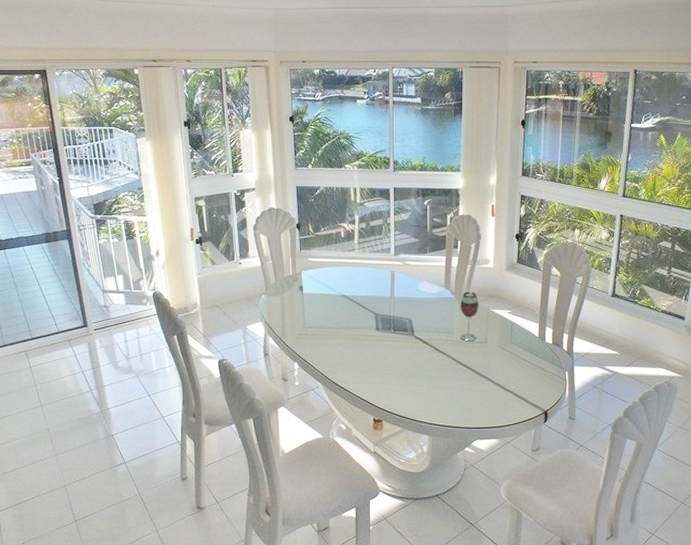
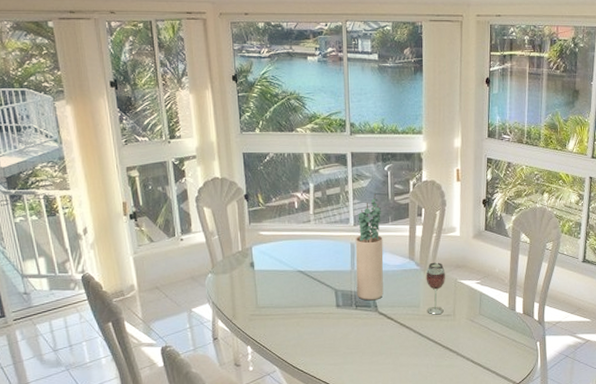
vase: none [395,226,421,325] -> present [355,193,384,301]

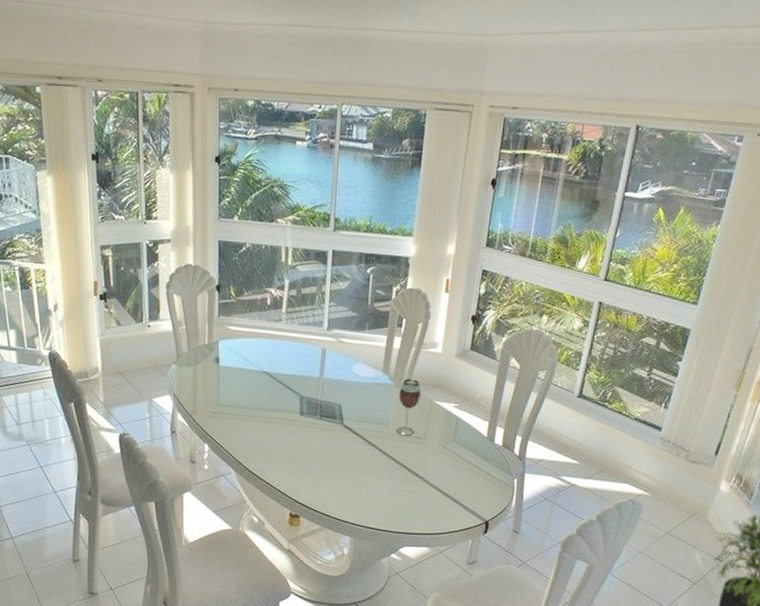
vase: present [355,193,384,301] -> none [323,297,360,412]

